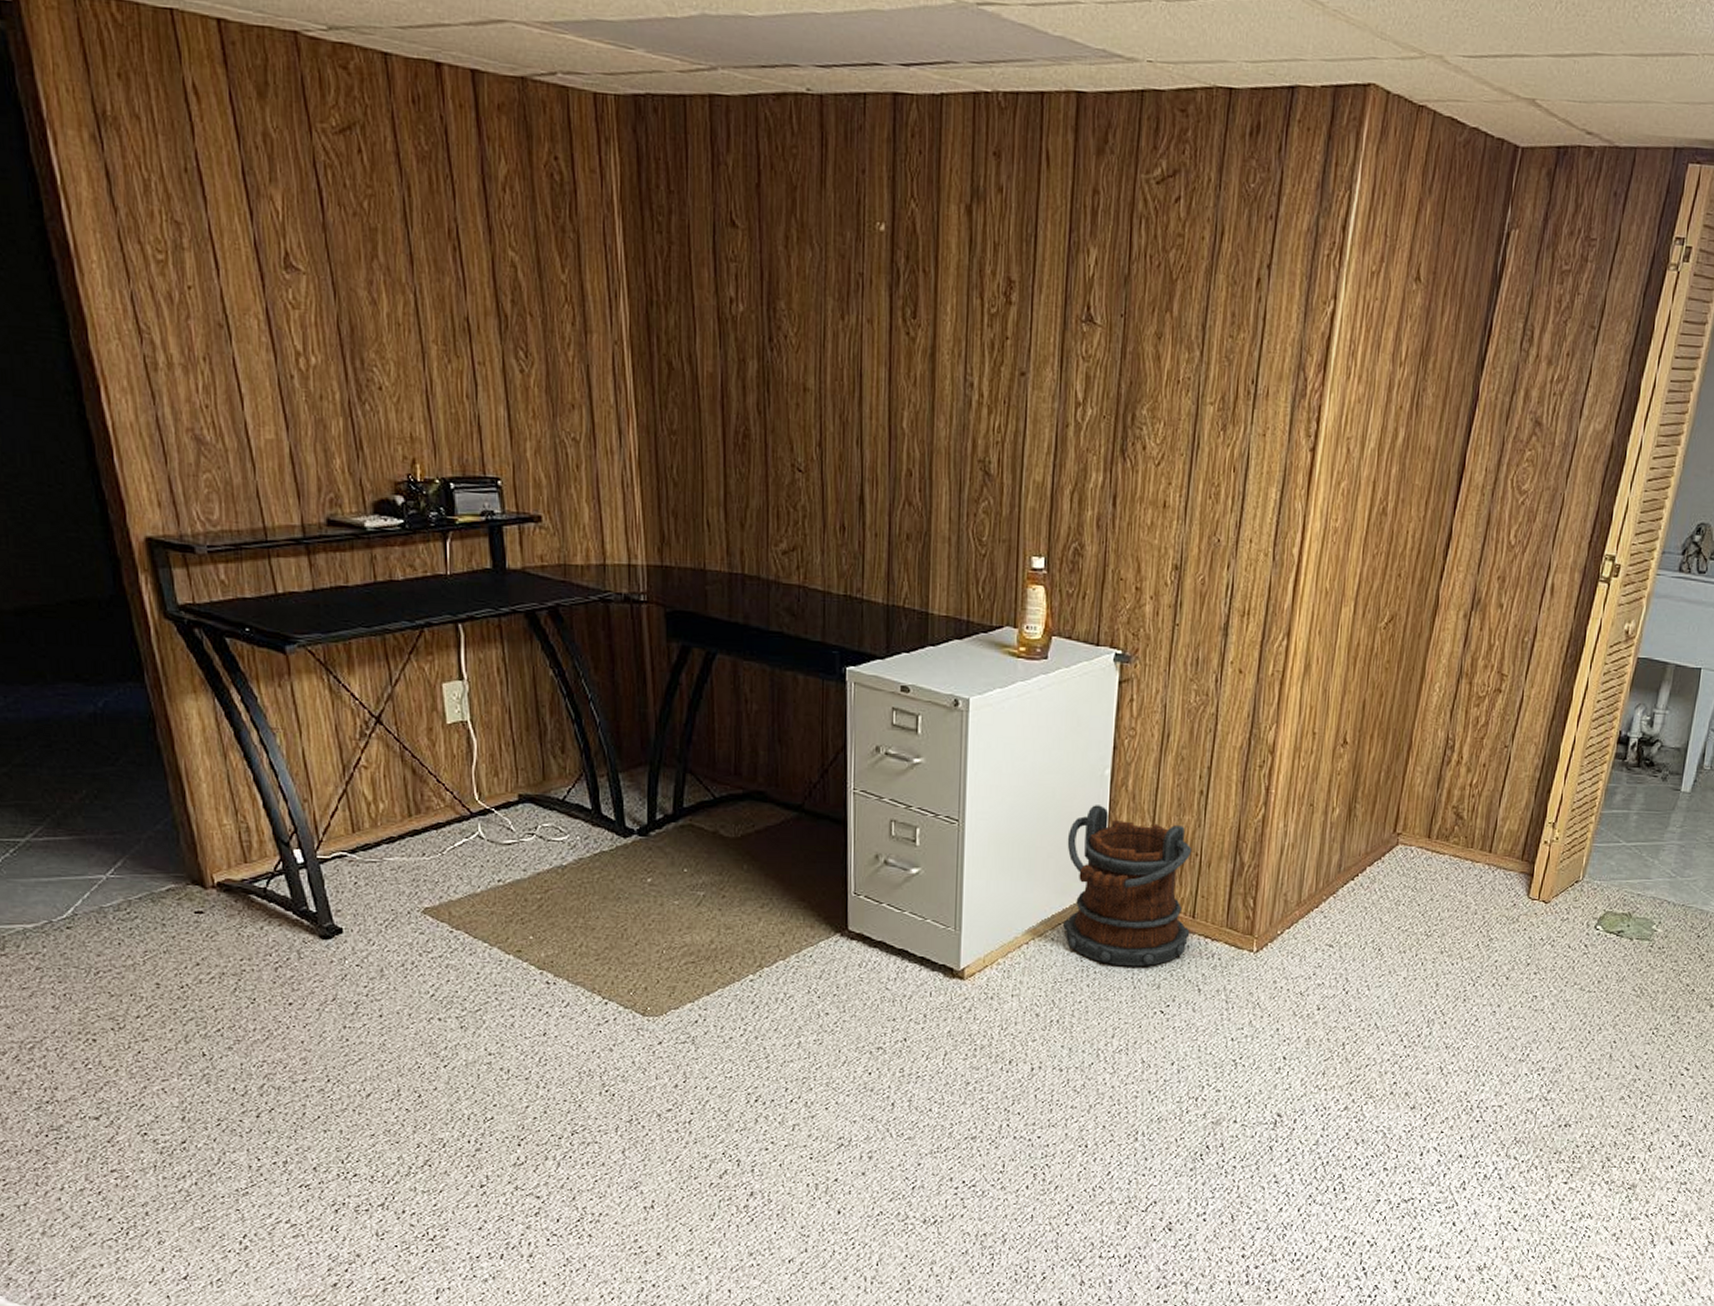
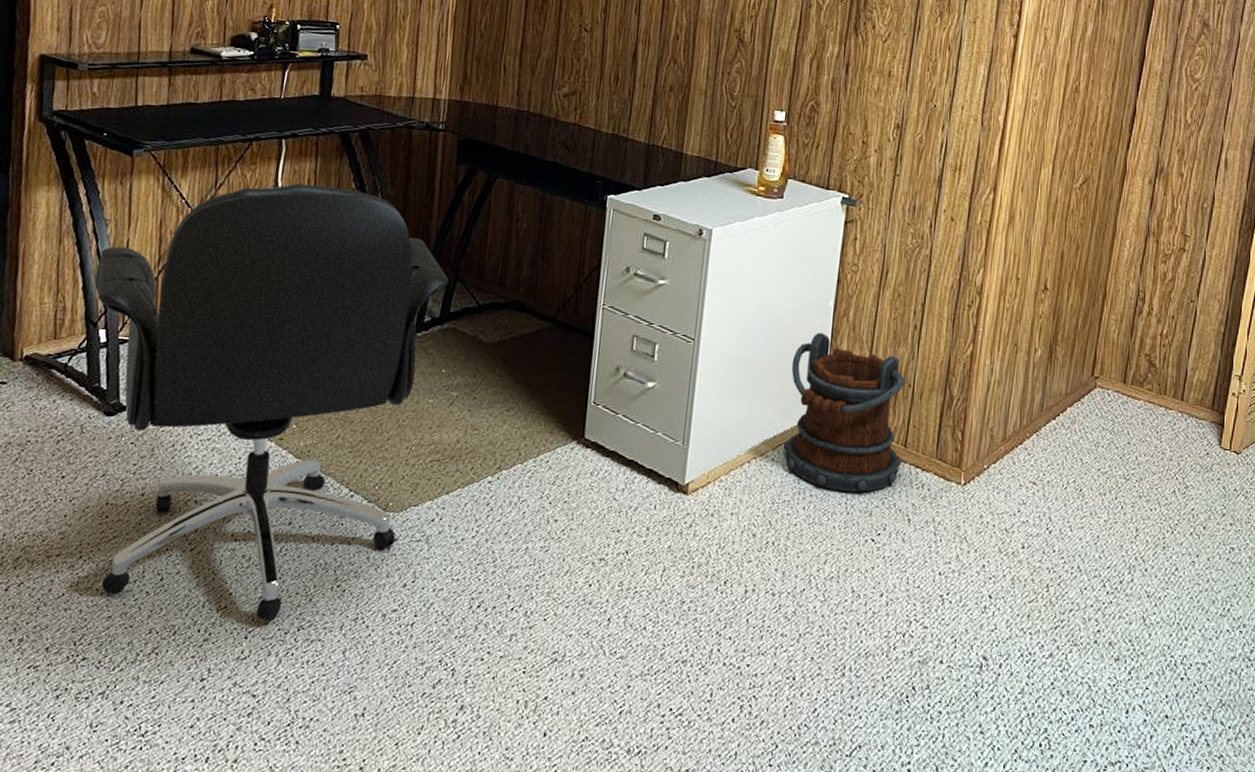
office chair: none [273,674,677,1129] -> present [94,183,449,622]

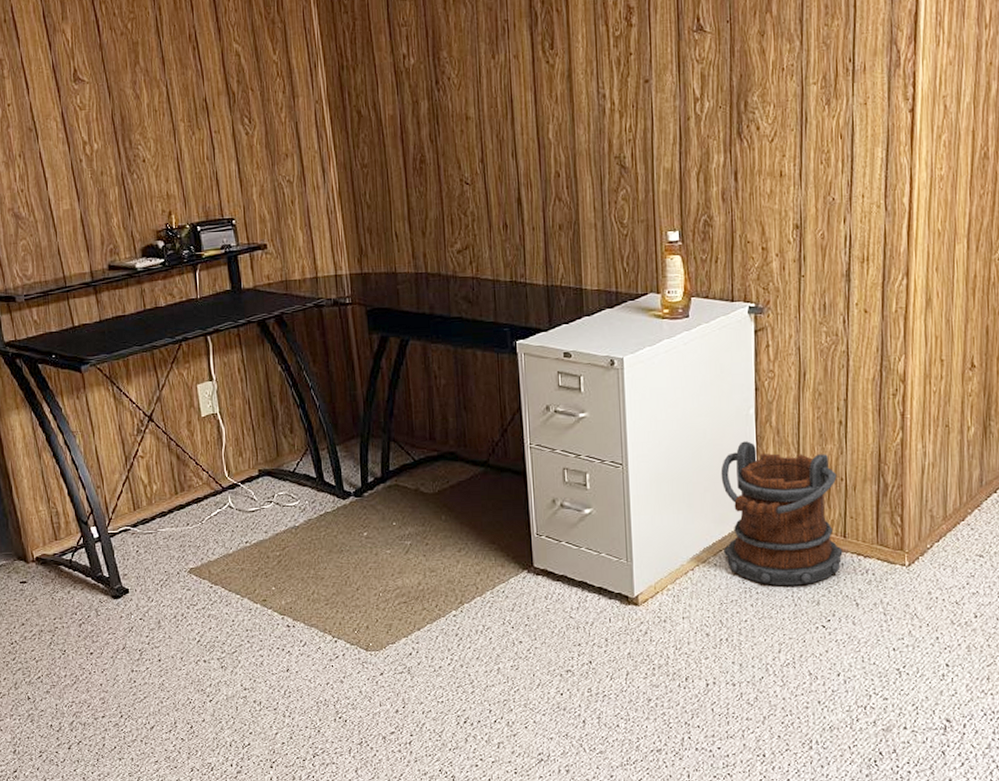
office chair: present [94,183,449,622] -> none [75,372,383,753]

